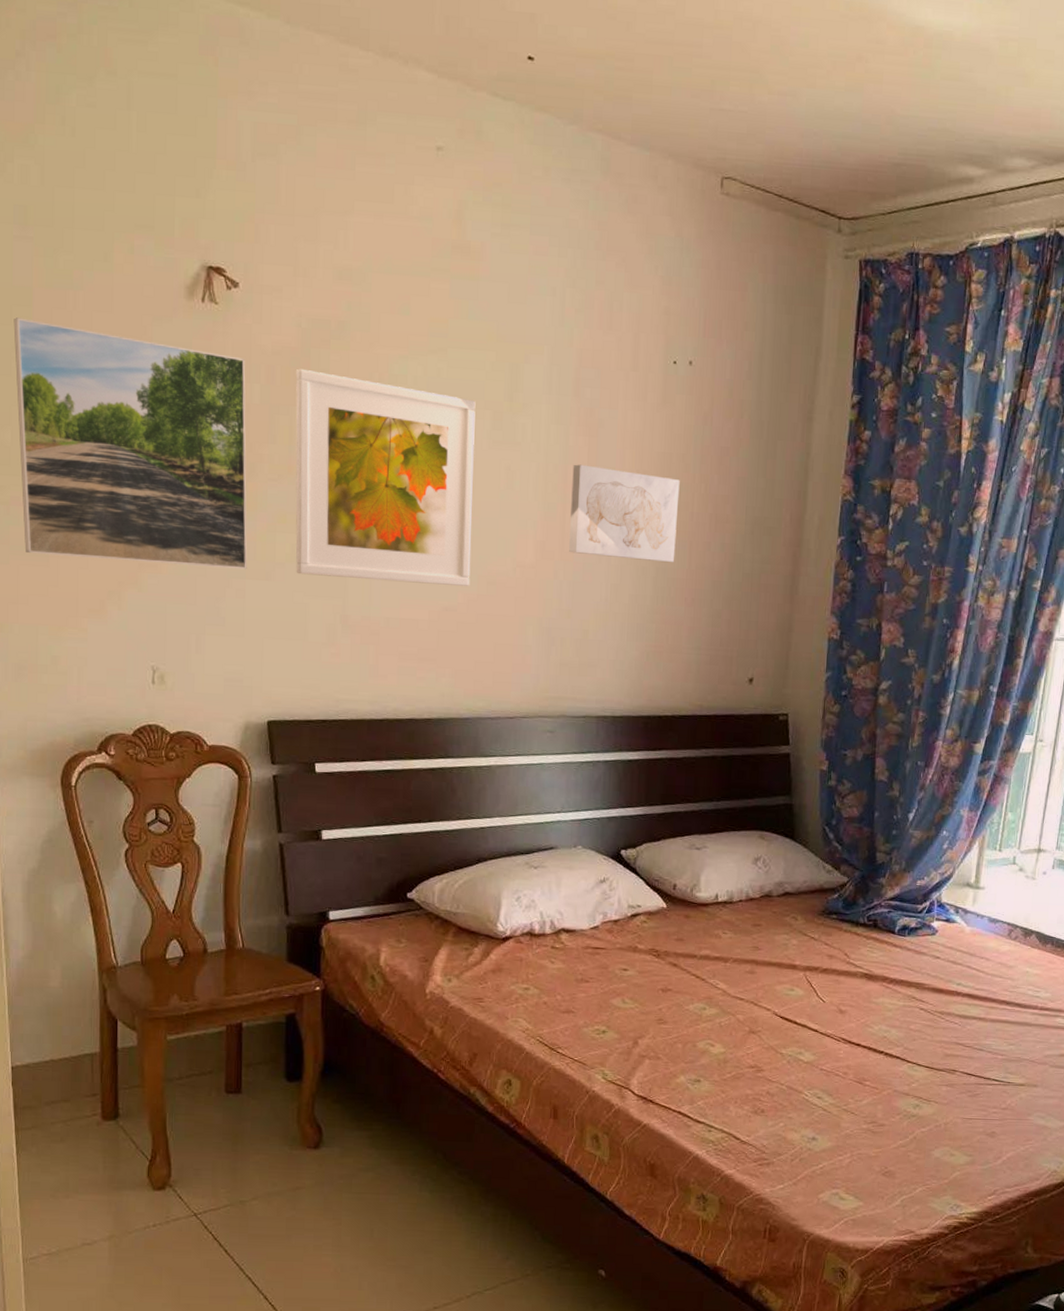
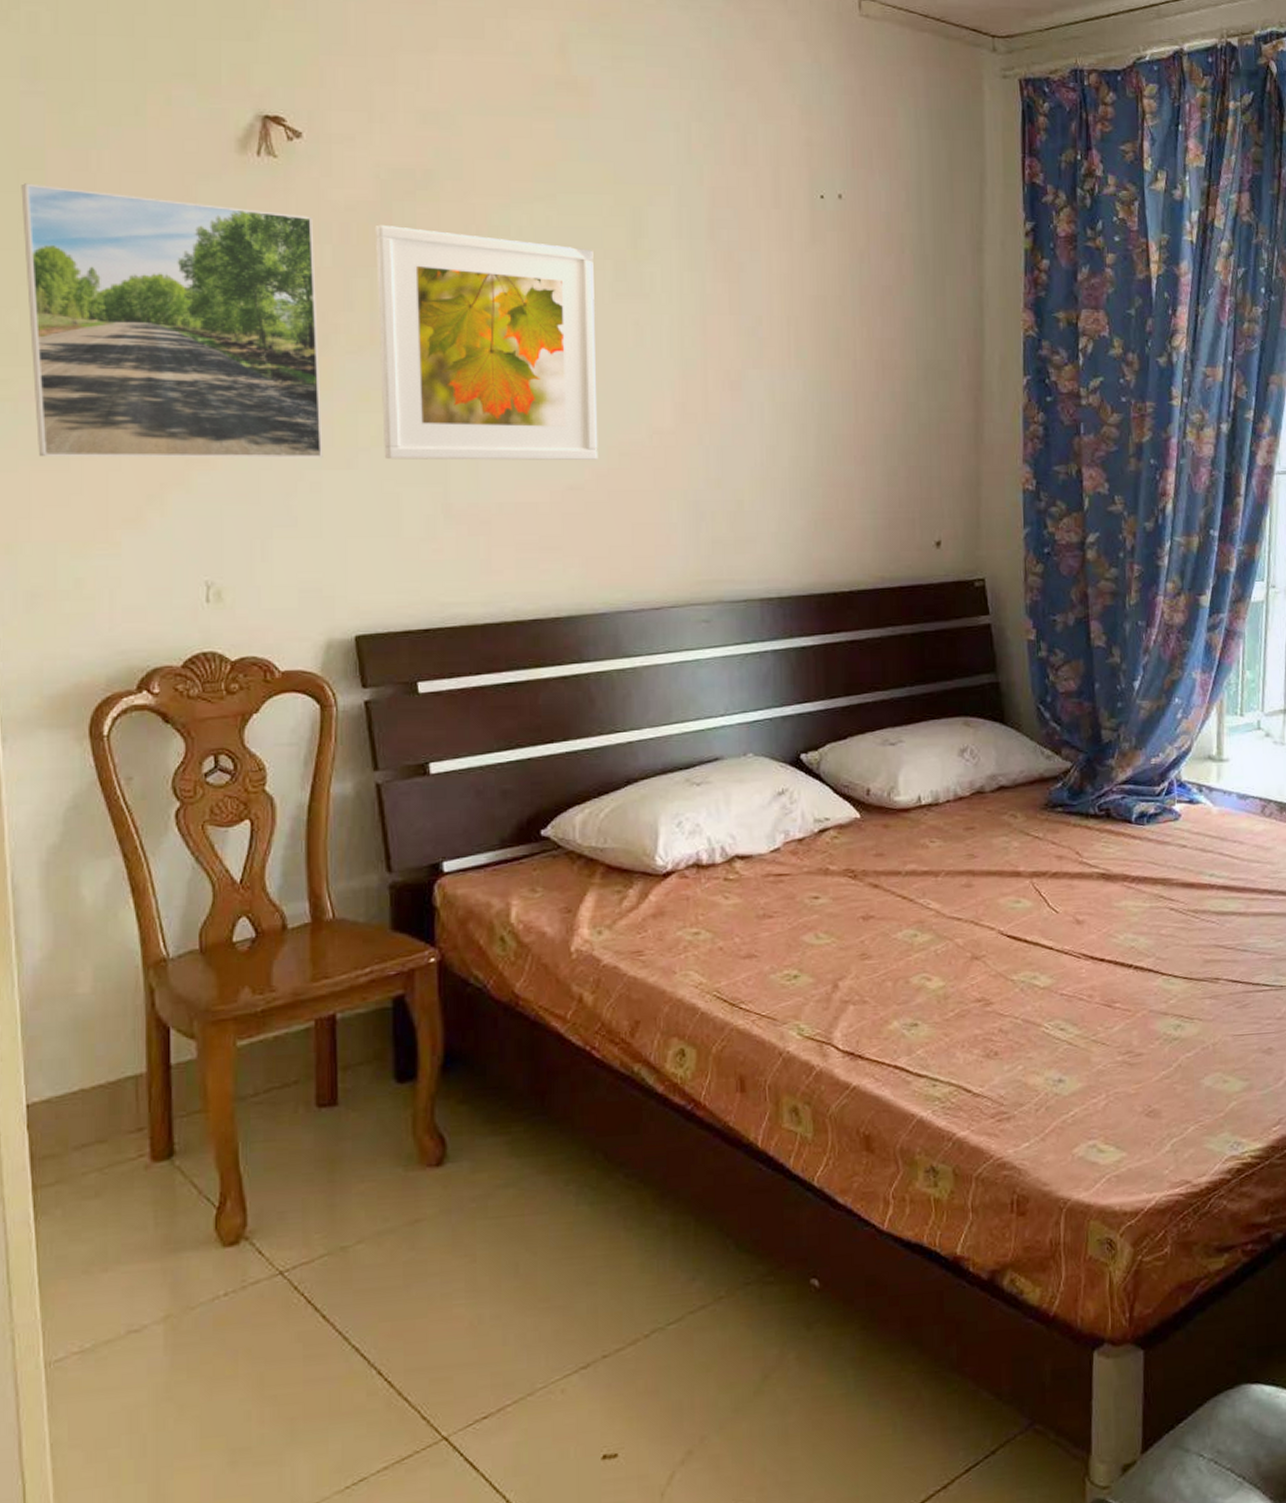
wall art: present [569,464,680,562] -> none [712,314,839,417]

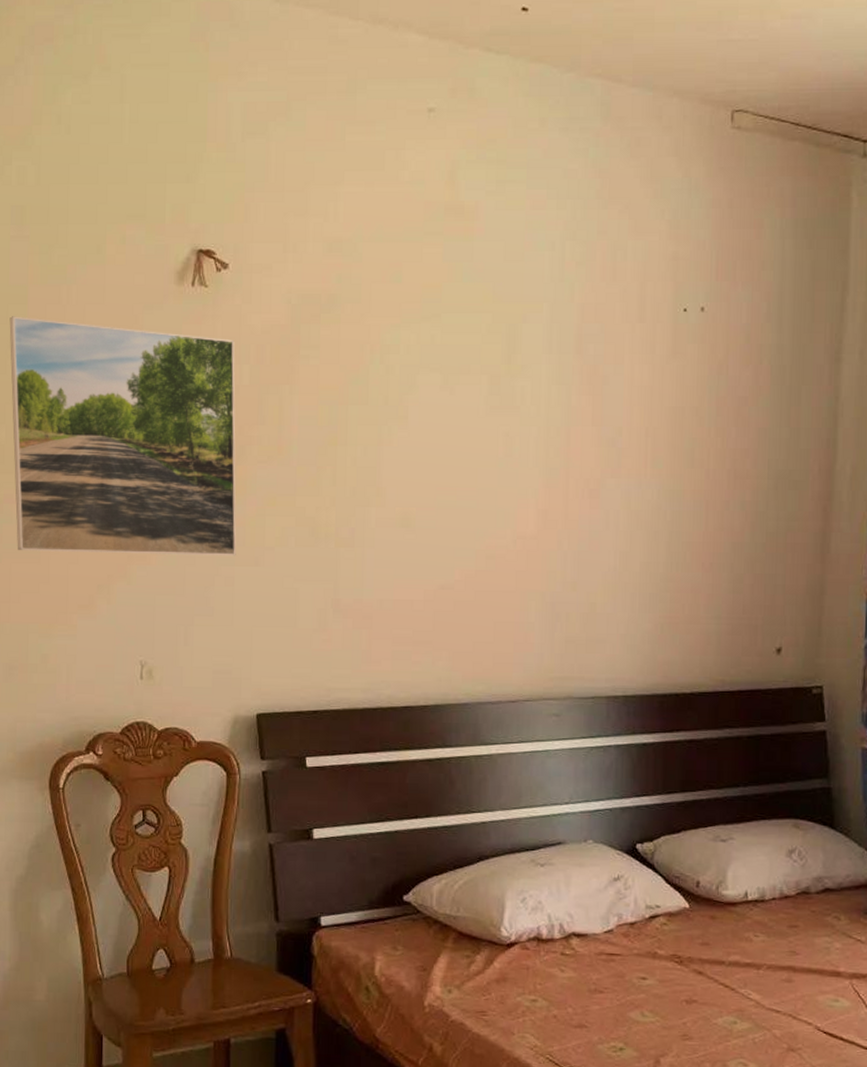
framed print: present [376,224,598,460] -> none [285,346,472,562]

